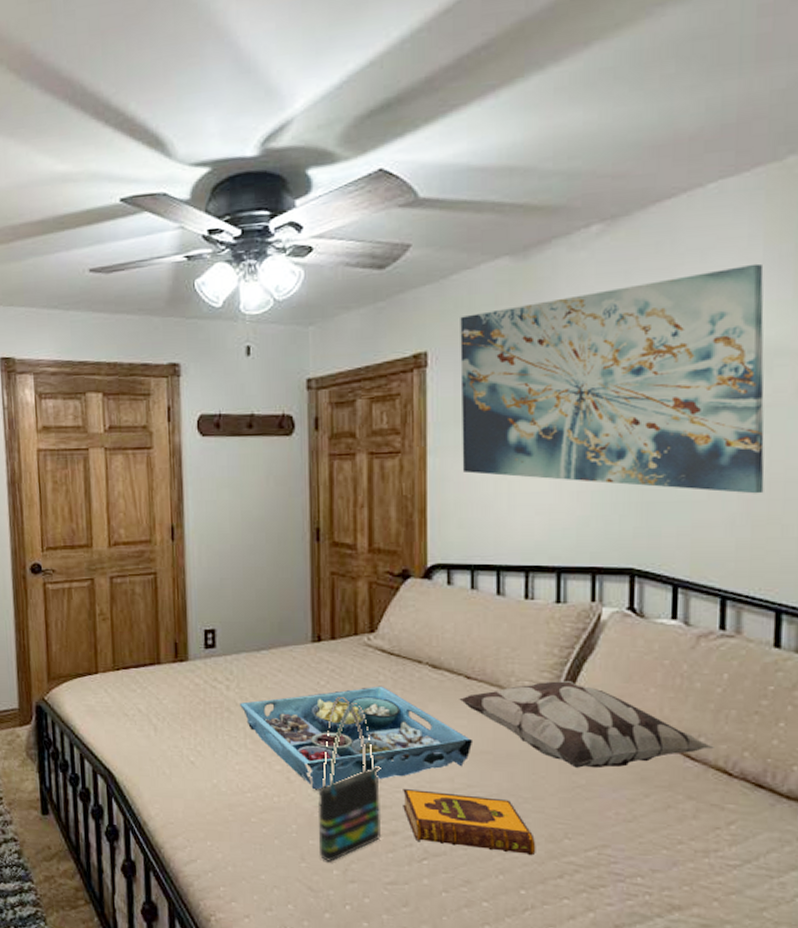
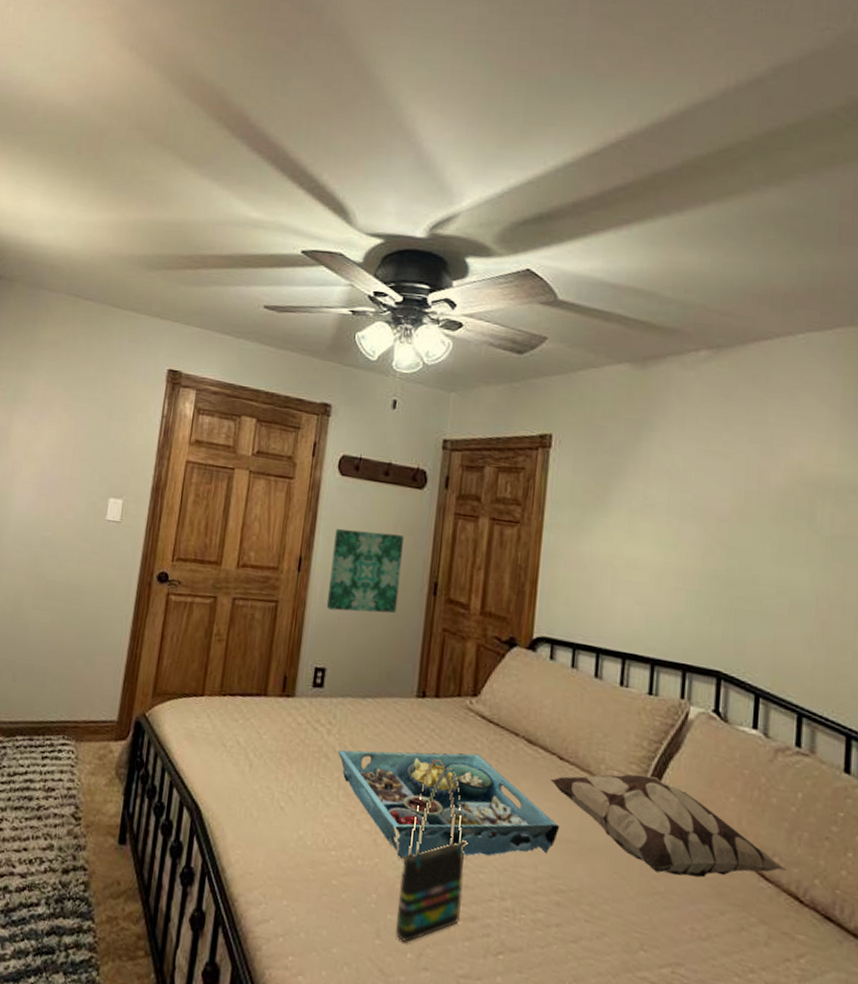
wall art: none [205,487,280,572] -> present [326,529,404,614]
hardback book: present [403,789,536,856] -> none [485,870,612,965]
wall art: present [460,263,765,494] -> none [573,408,841,618]

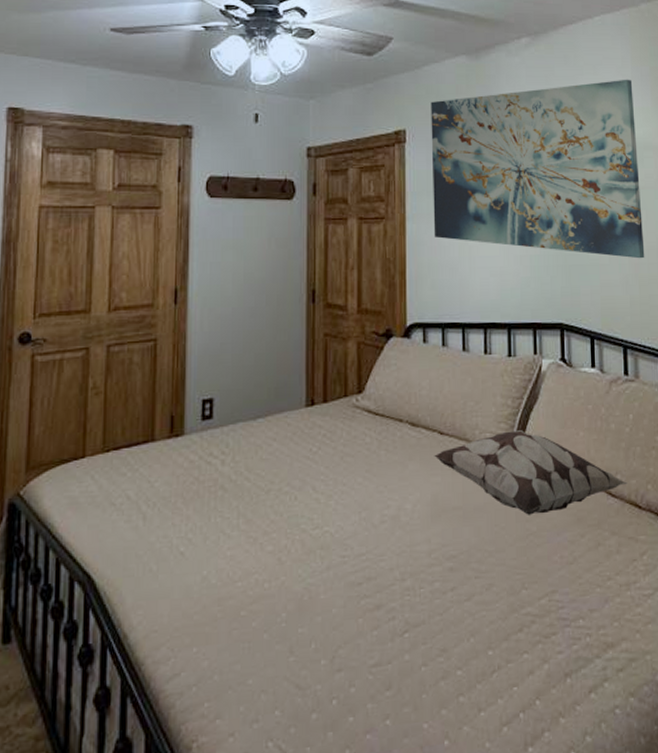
wall art: present [326,529,404,614] -> none [207,249,278,337]
serving tray: present [338,749,560,858] -> none [235,448,447,569]
tote bag: present [396,758,469,942] -> none [304,462,368,651]
wall art: none [573,408,841,618] -> present [430,79,645,259]

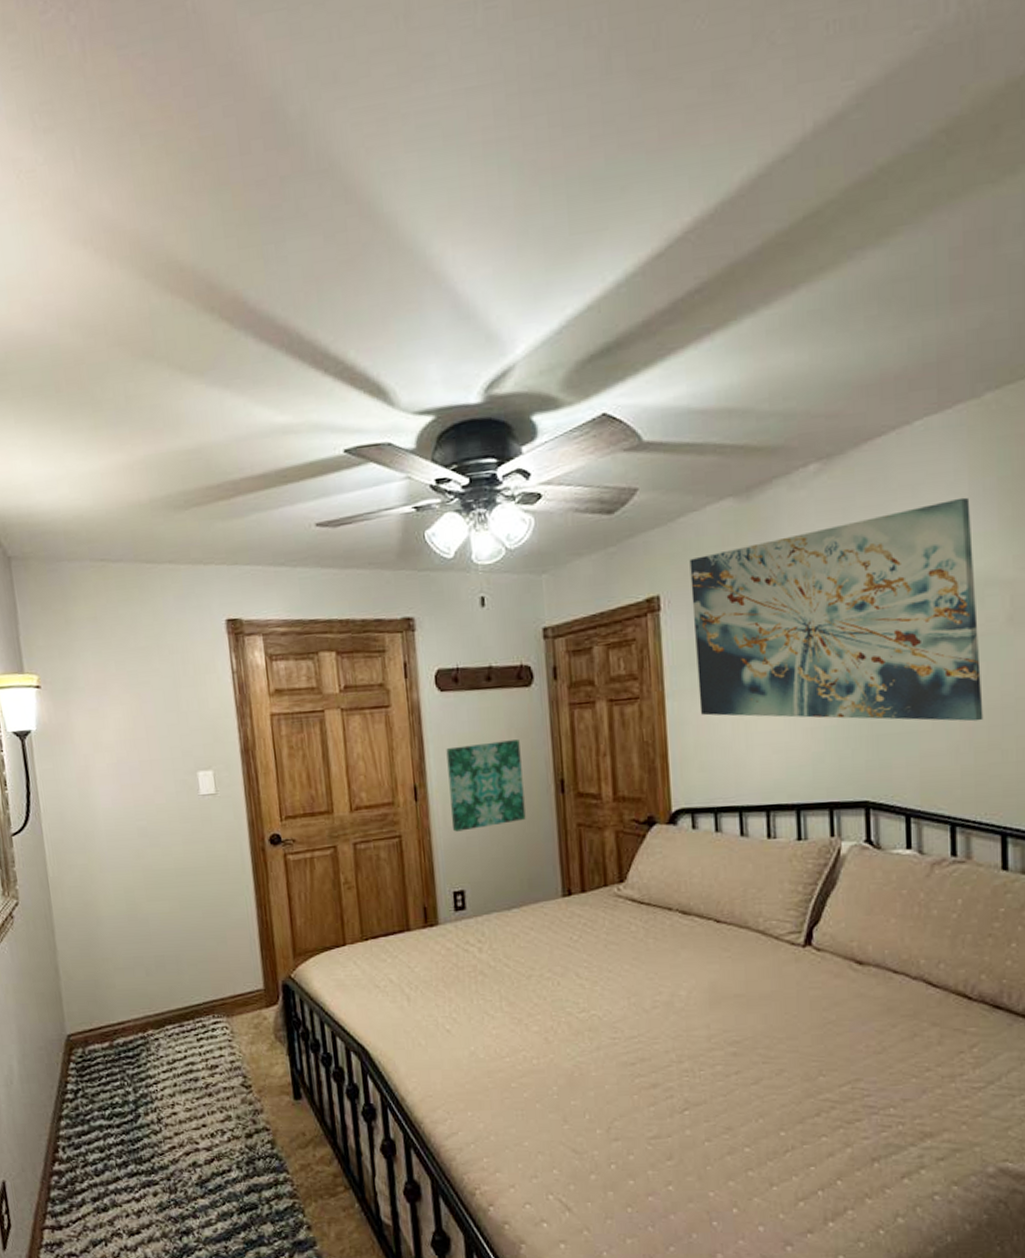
wall art: none [207,249,278,337] -> present [446,739,526,832]
decorative pillow: present [434,430,627,515] -> none [710,917,953,1004]

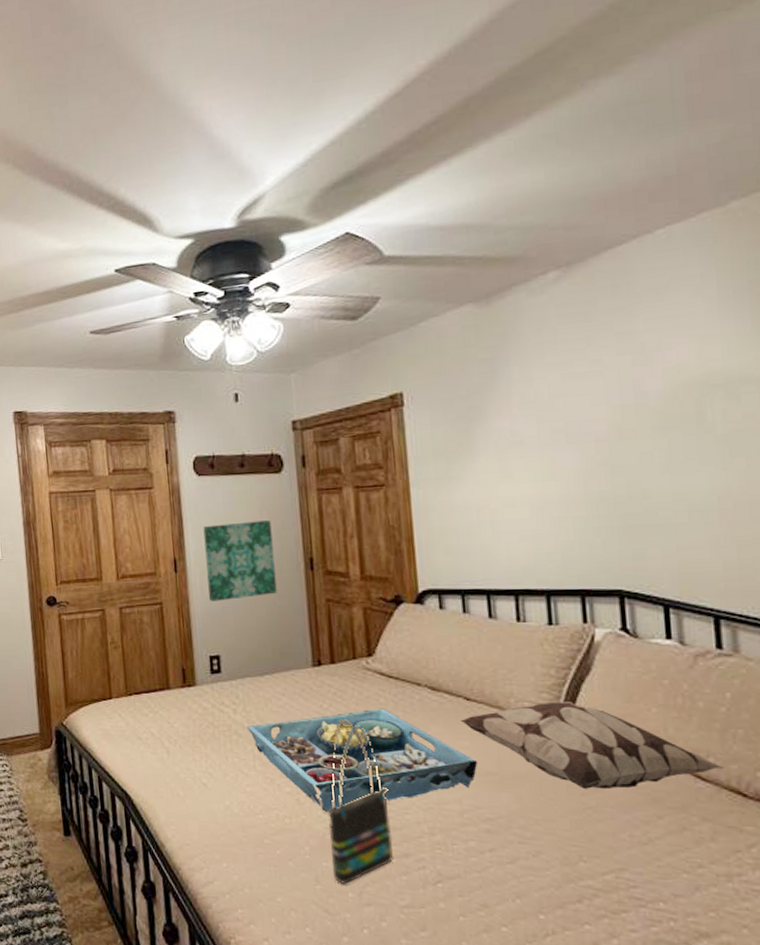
serving tray: none [494,936,727,1049] -> present [247,708,478,812]
tote bag: none [572,949,643,1121] -> present [324,718,394,884]
wall art: present [689,497,984,722] -> none [431,299,746,516]
decorative pillow: none [710,917,953,1004] -> present [460,702,725,789]

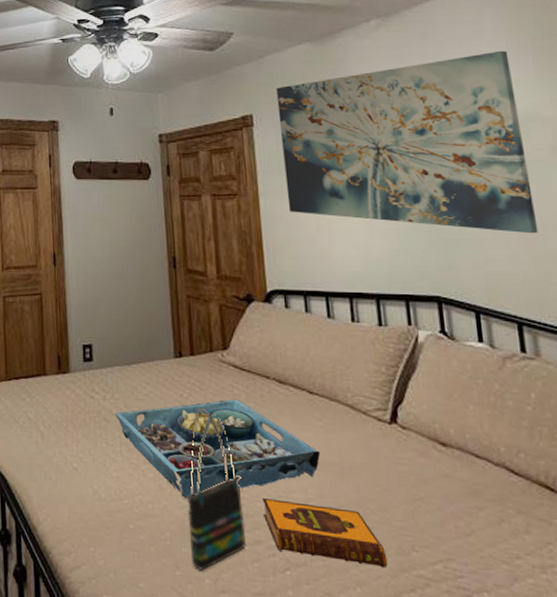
wall art: present [203,520,277,602] -> none [80,222,144,294]
hardback book: none [412,811,552,879] -> present [262,498,388,568]
wall art: none [431,299,746,516] -> present [276,50,539,234]
decorative pillow: present [460,702,725,789] -> none [304,397,534,482]

